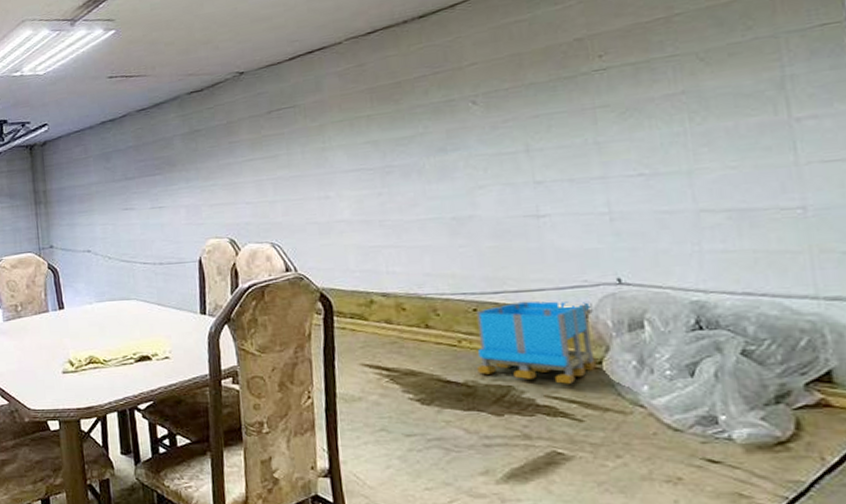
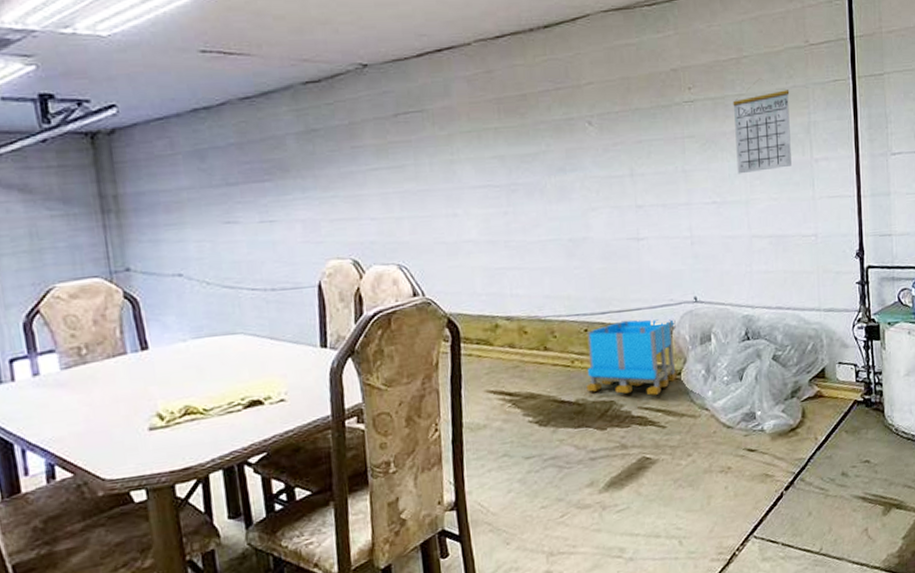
calendar: none [662,35,757,143] -> present [733,78,792,174]

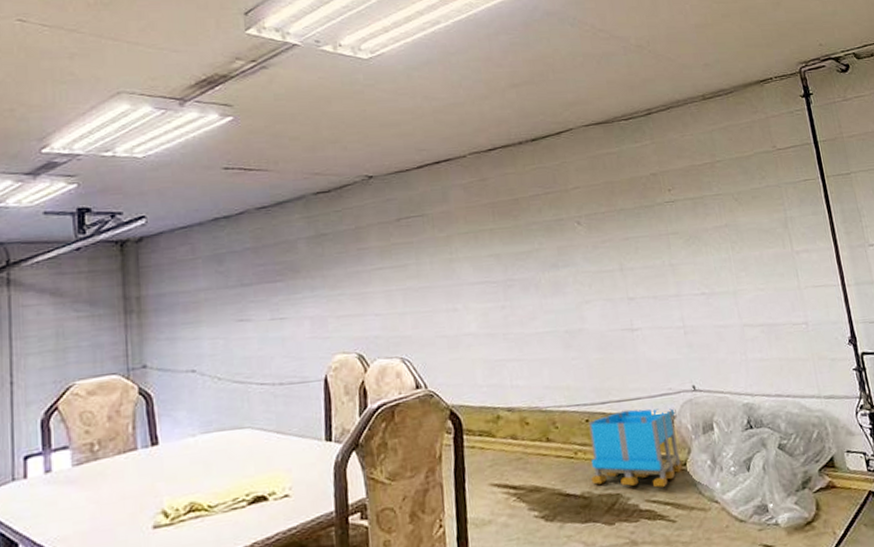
calendar: present [733,78,792,174] -> none [711,180,774,267]

